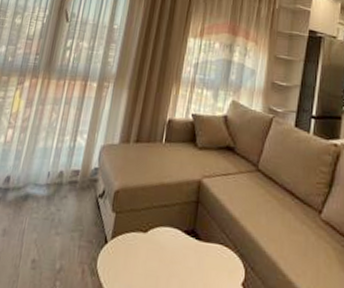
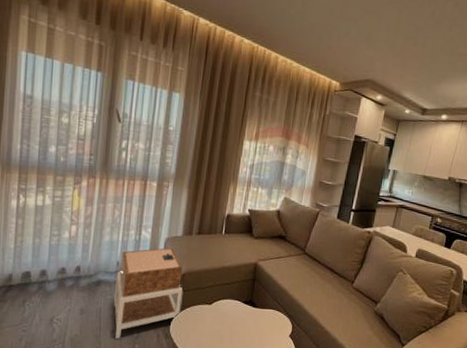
nightstand: none [34,157,117,272] -> present [113,248,183,339]

